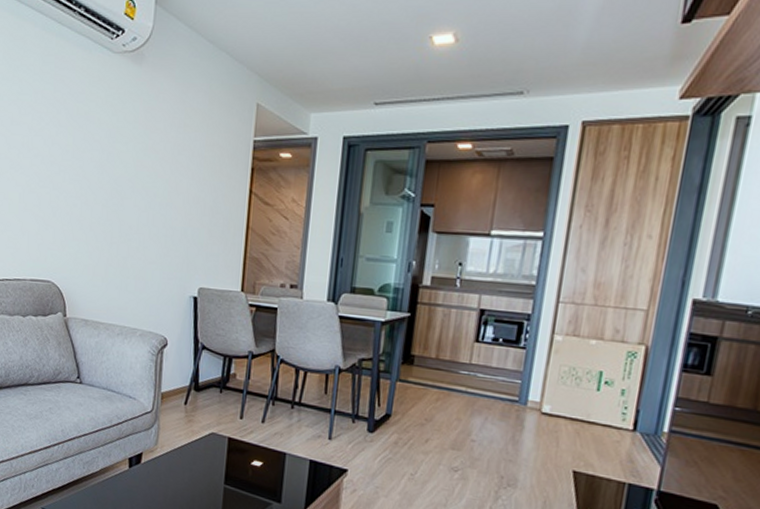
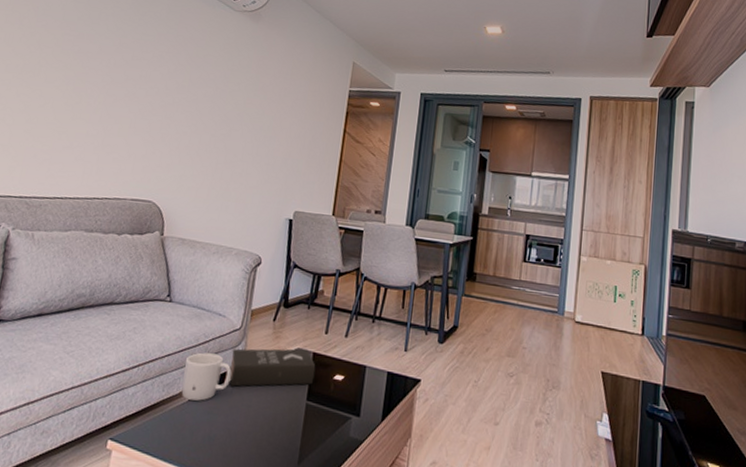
mug: none [100,433,147,479] -> present [181,352,232,401]
book: none [144,431,232,470] -> present [229,348,316,387]

